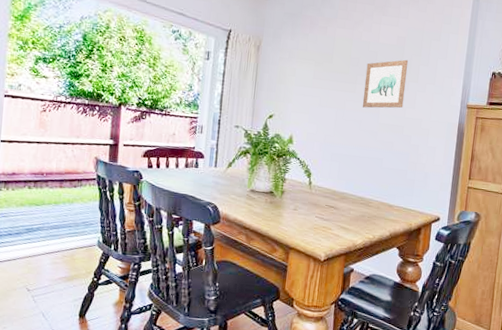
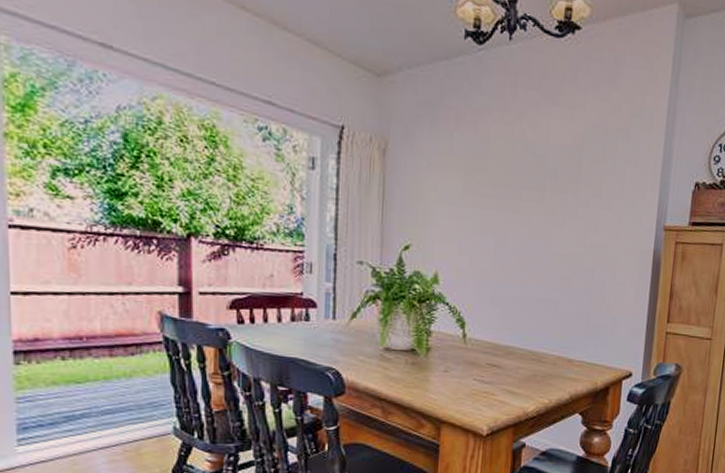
wall art: present [362,59,409,108] -> none [529,166,589,233]

